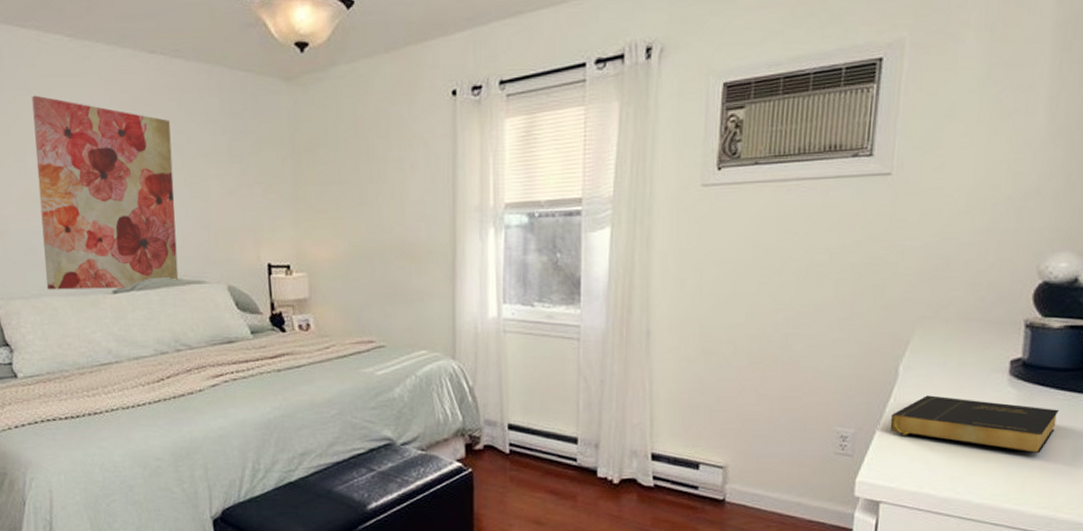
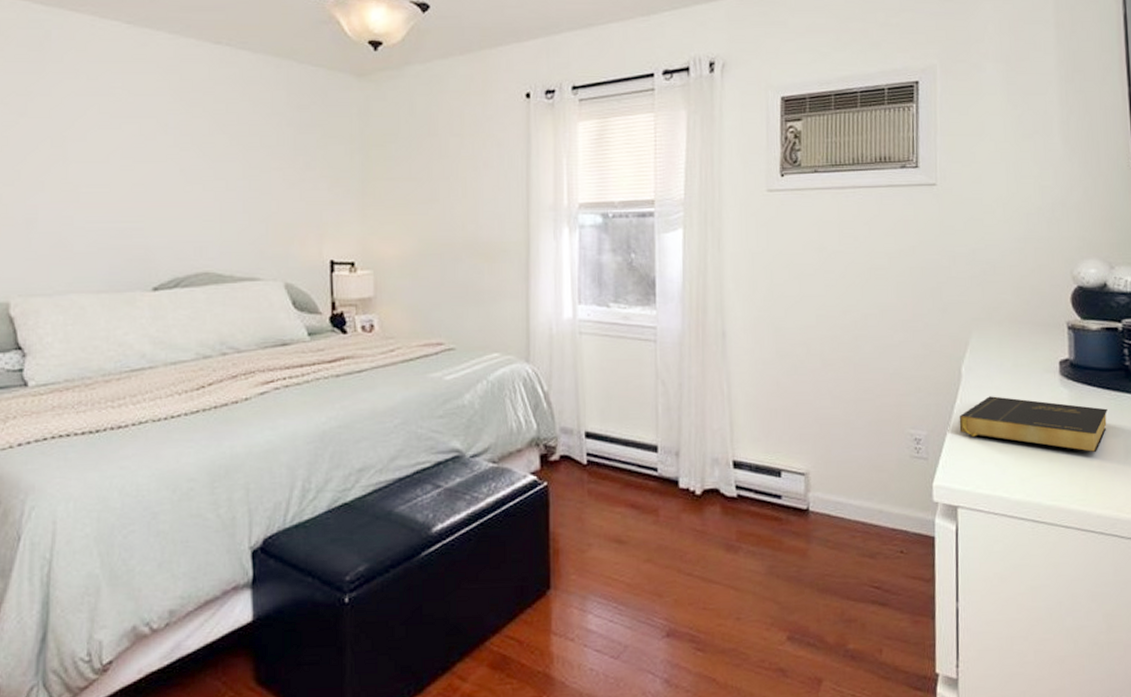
wall art: present [32,95,179,290] -> none [75,80,231,286]

